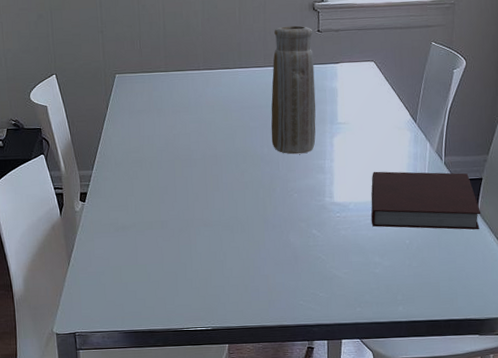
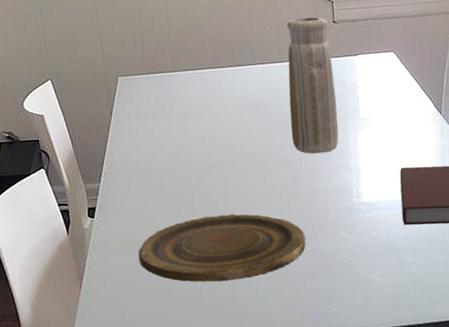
plate: none [122,206,278,269] -> present [138,214,306,282]

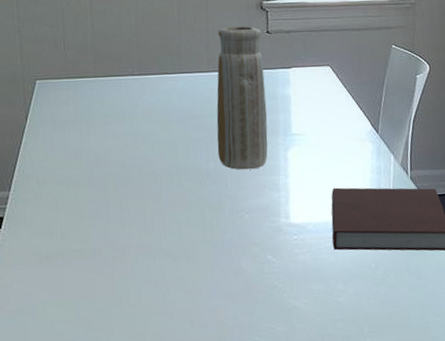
plate: present [138,214,306,282] -> none [46,230,228,303]

